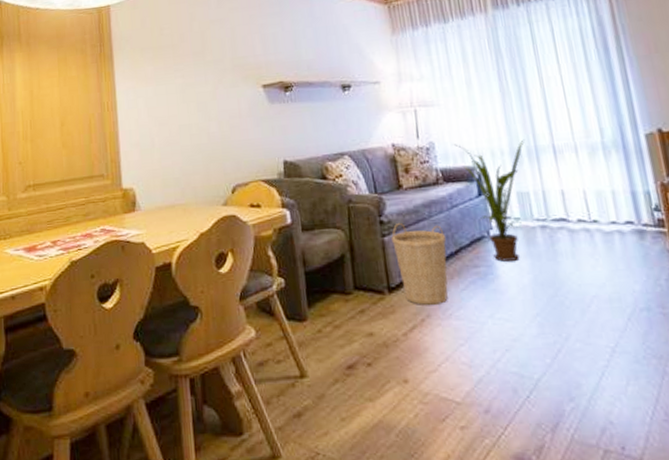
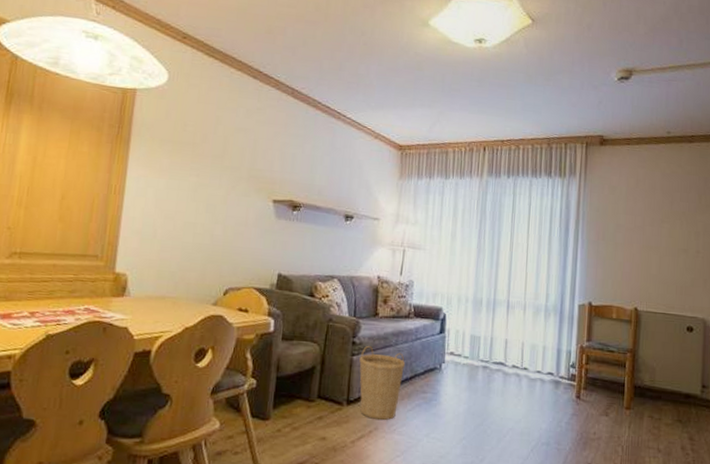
house plant: present [454,139,526,262] -> none [430,286,488,392]

